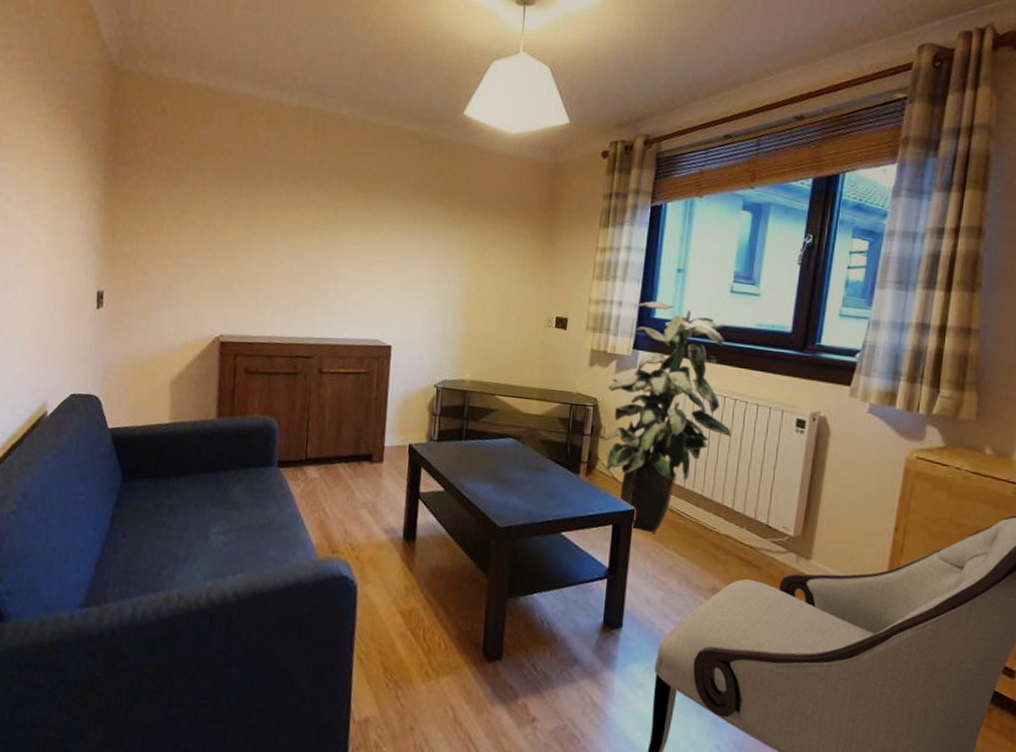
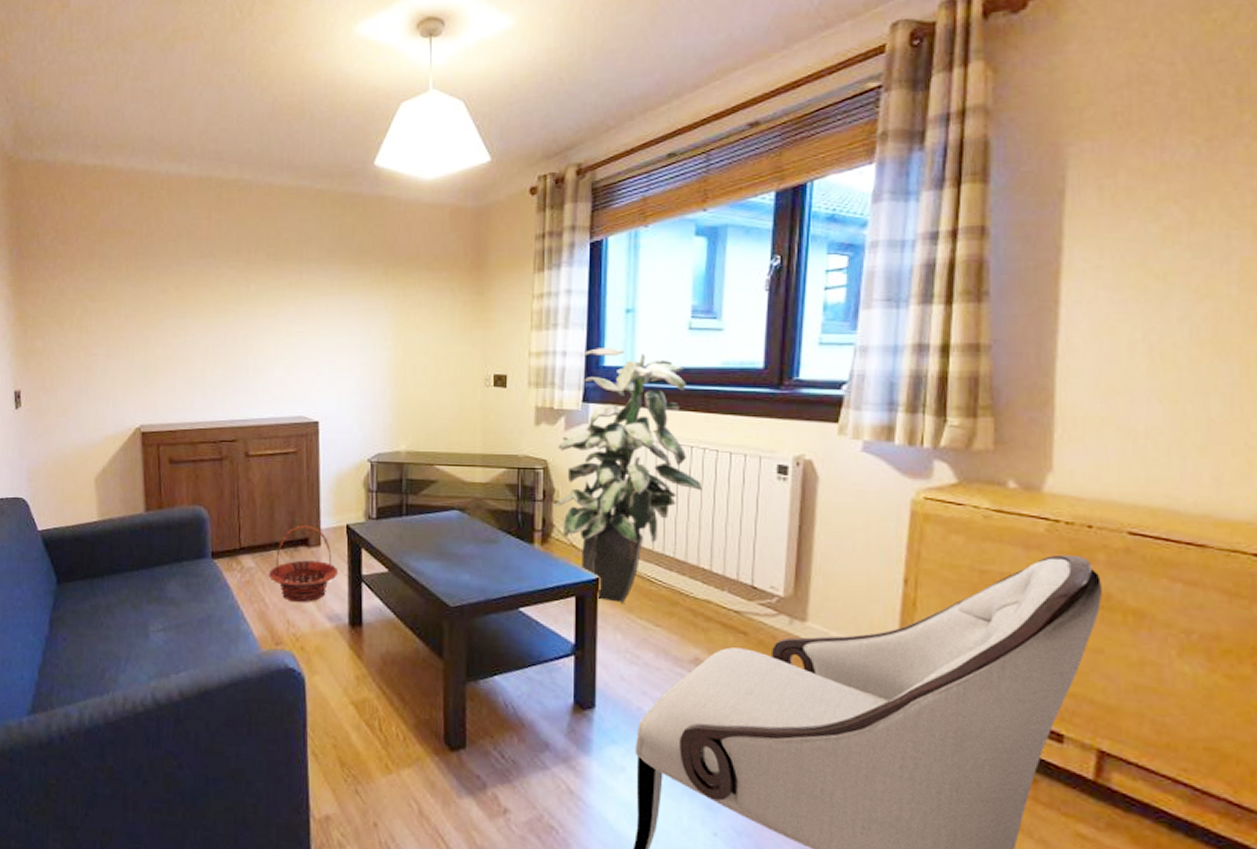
basket: none [330,442,398,515] -> present [268,525,339,603]

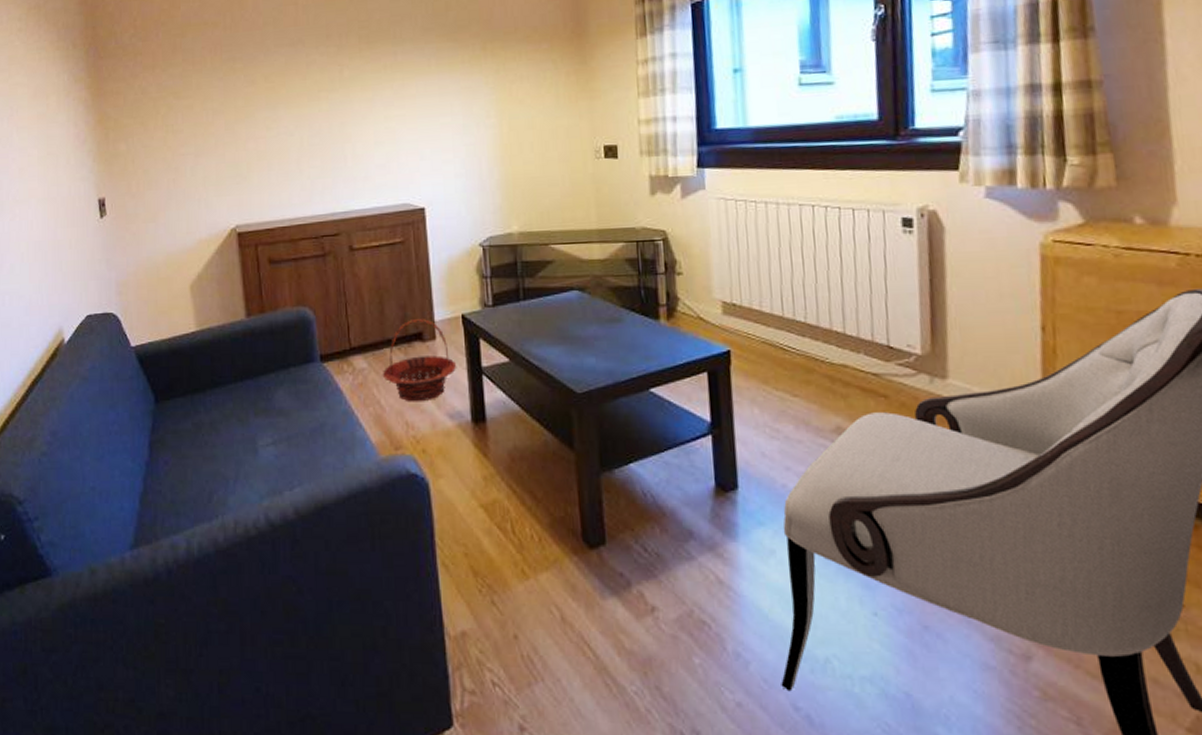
indoor plant: present [555,348,702,603] -> none [676,109,828,375]

